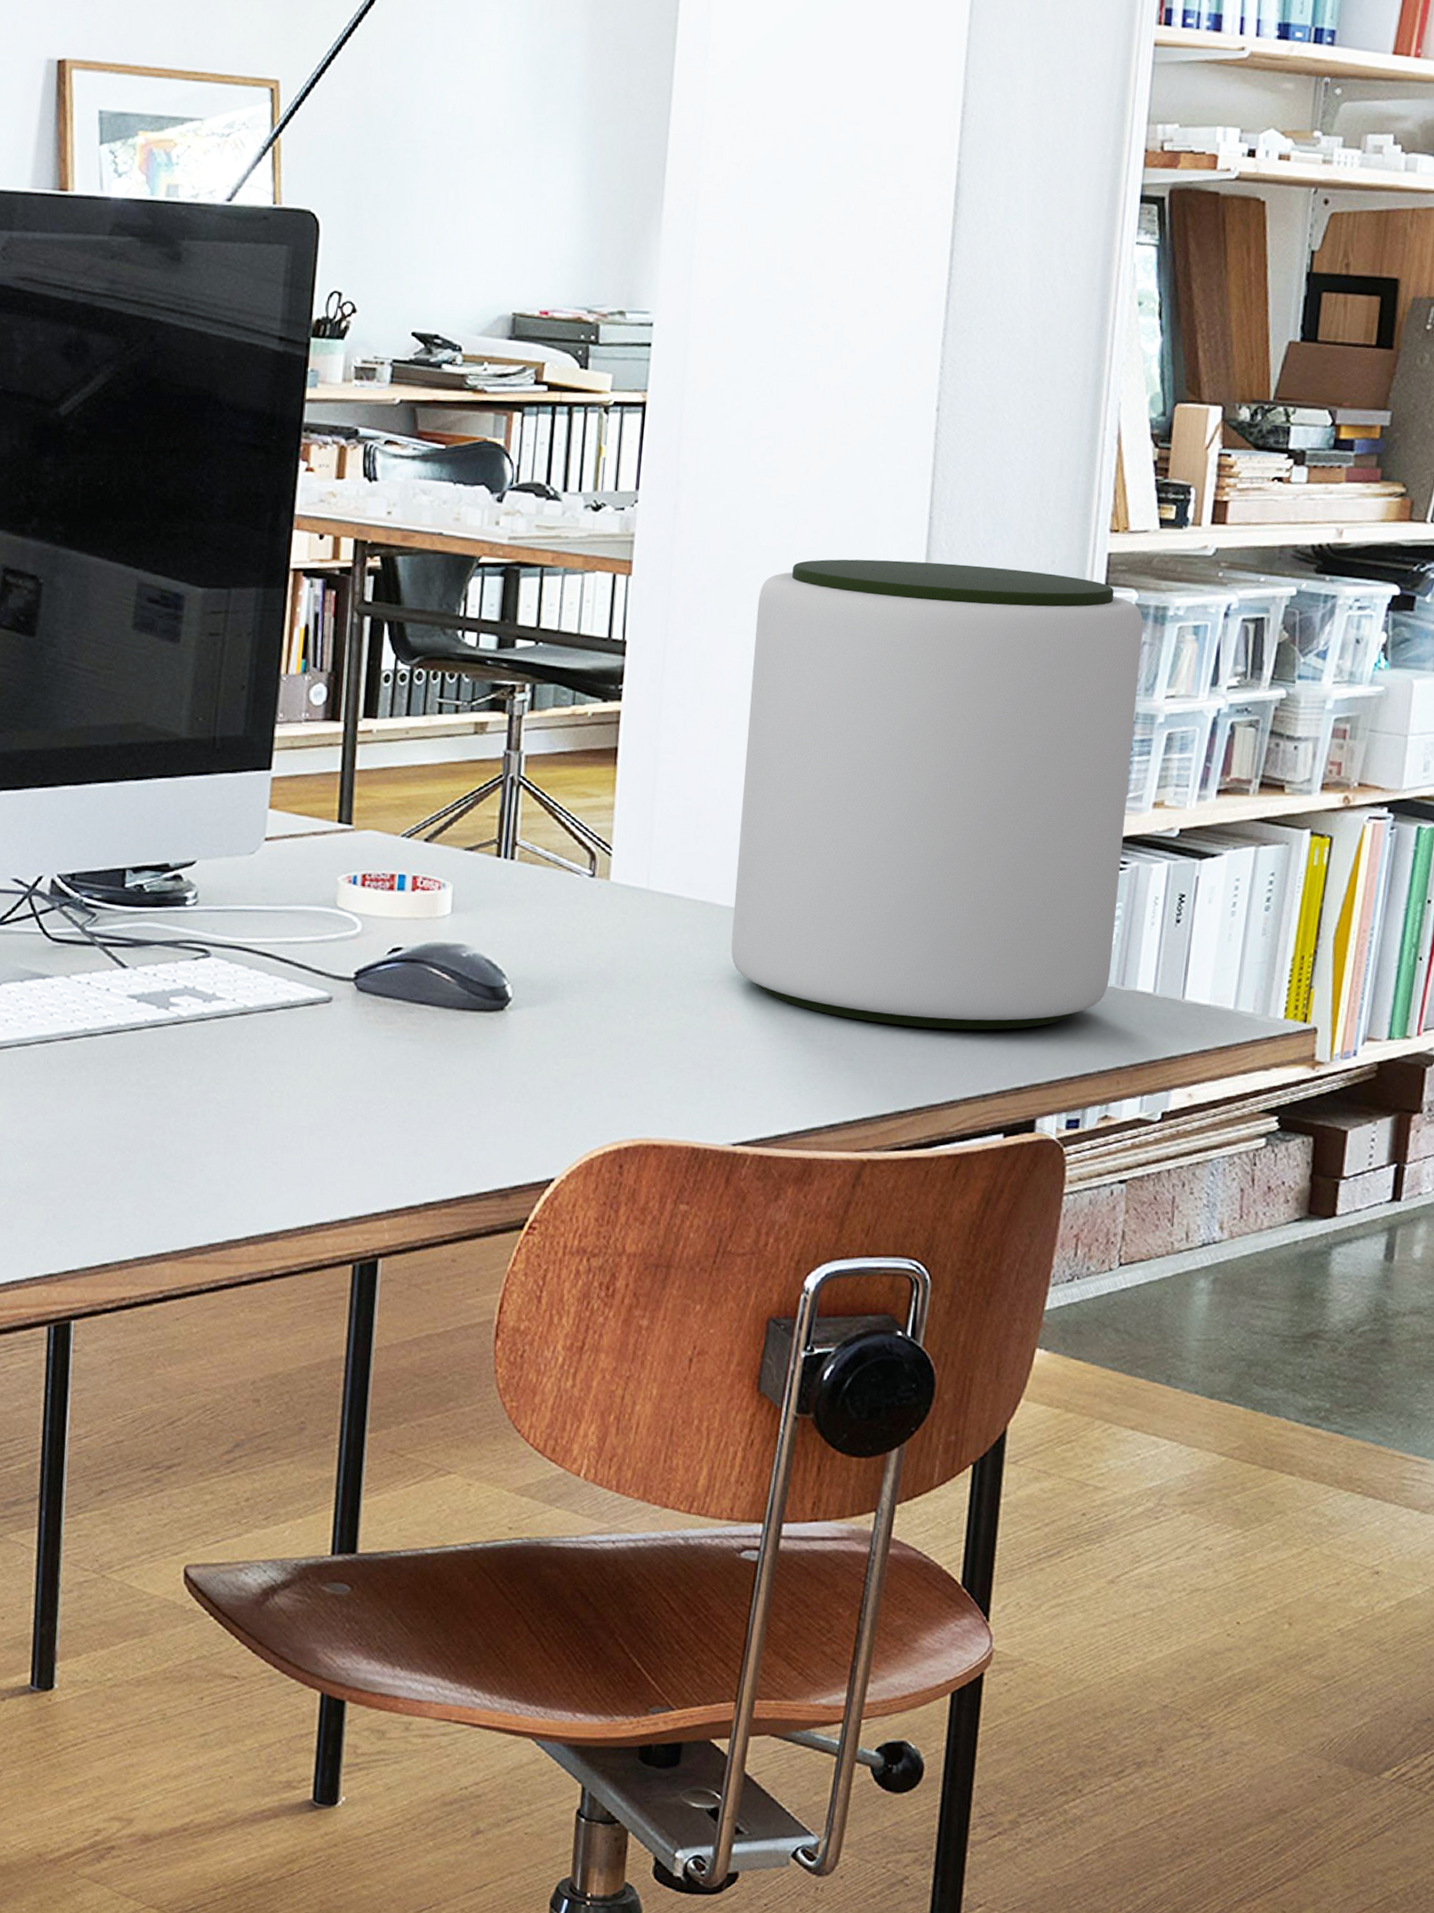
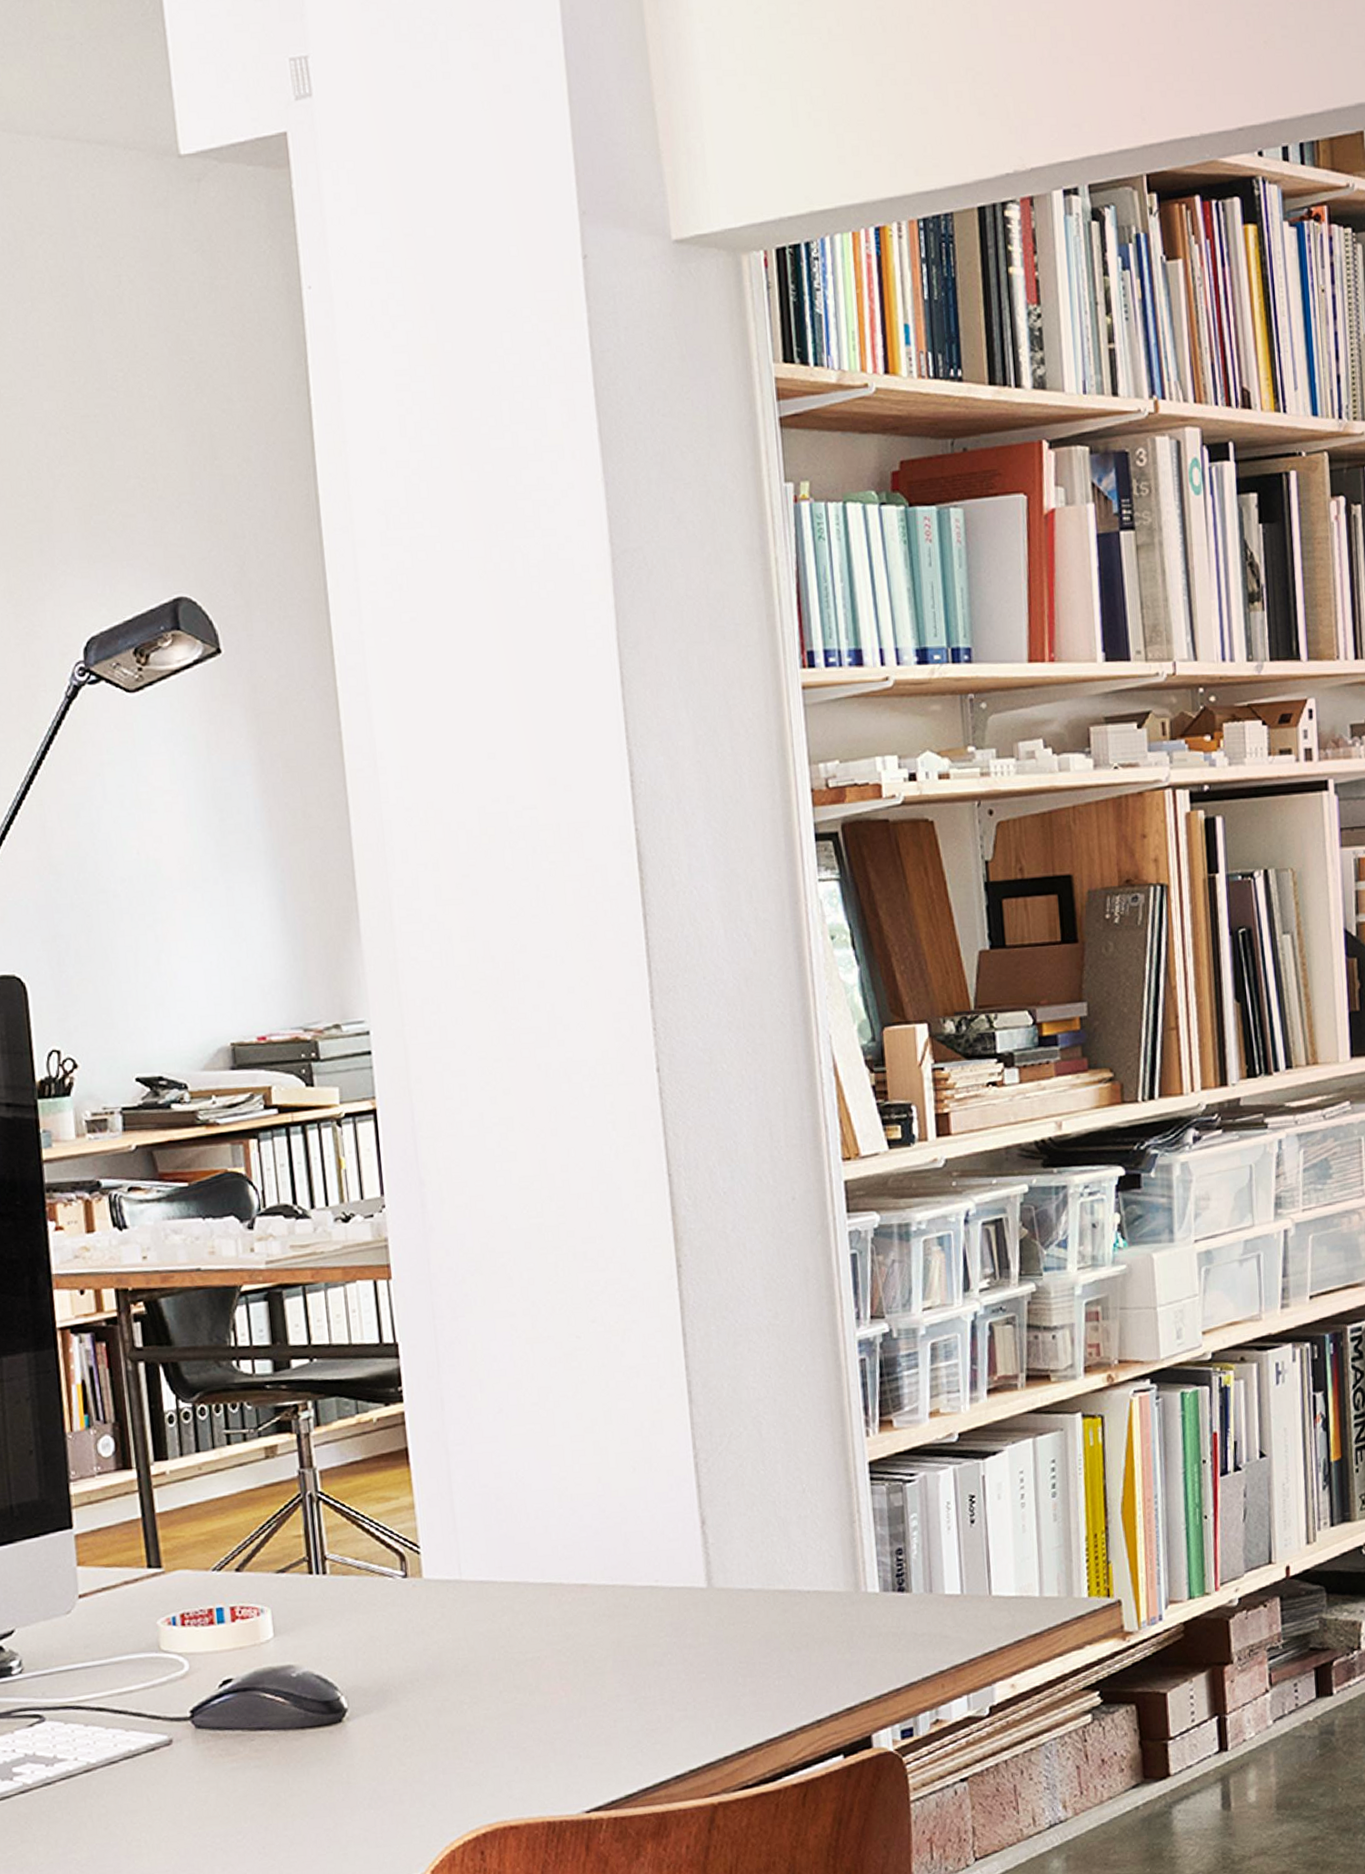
plant pot: present [731,559,1144,1030] -> none [518,1209,918,1671]

